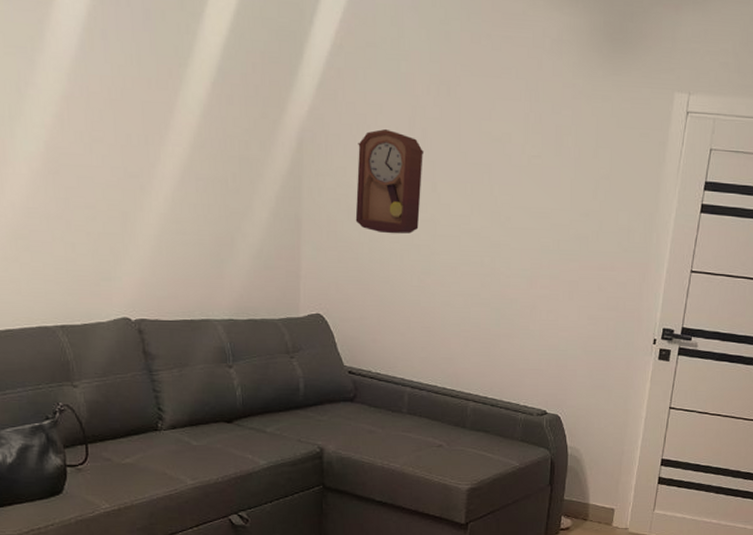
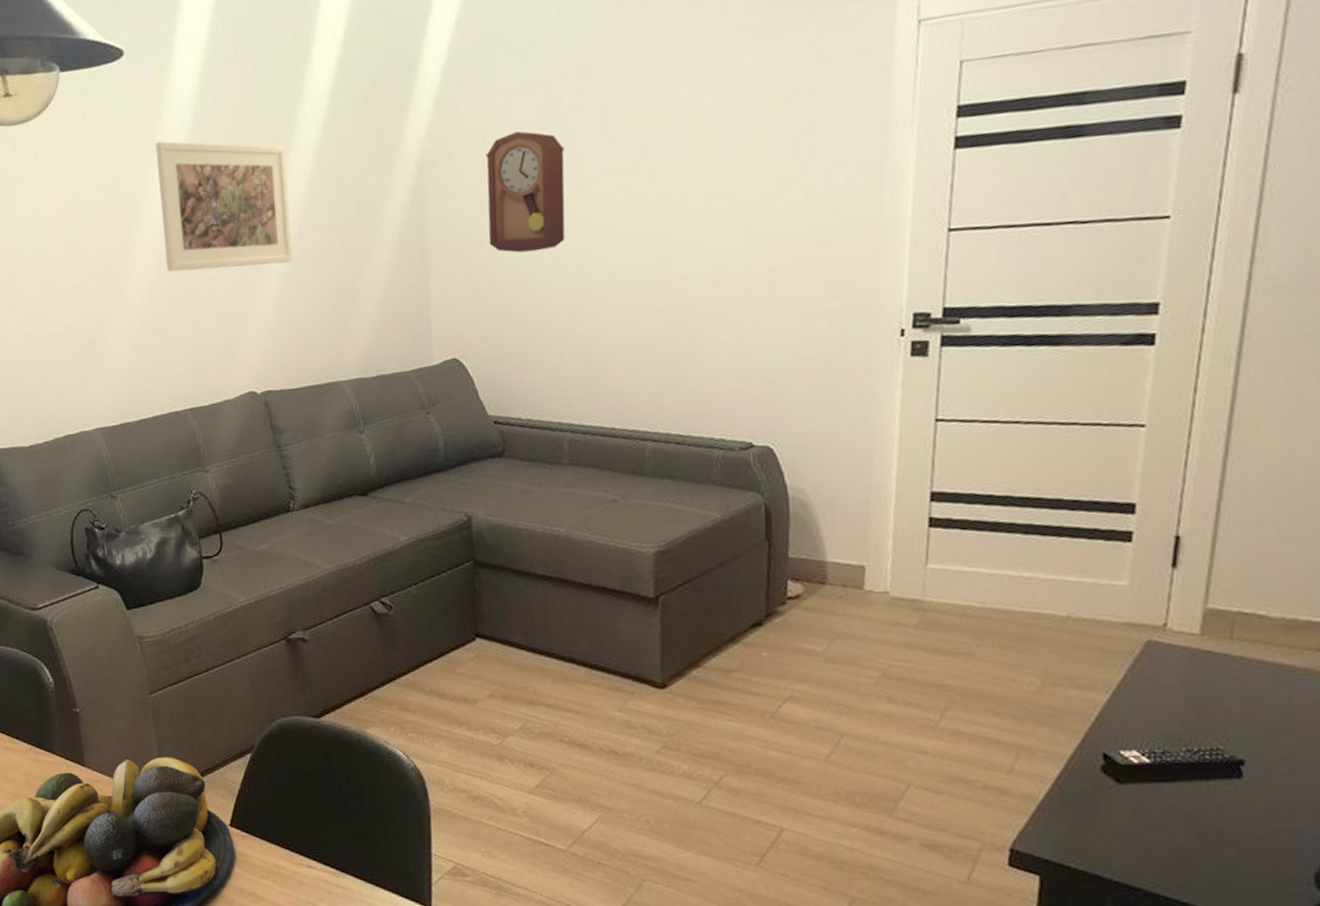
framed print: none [36,62,174,205] -> present [155,141,293,272]

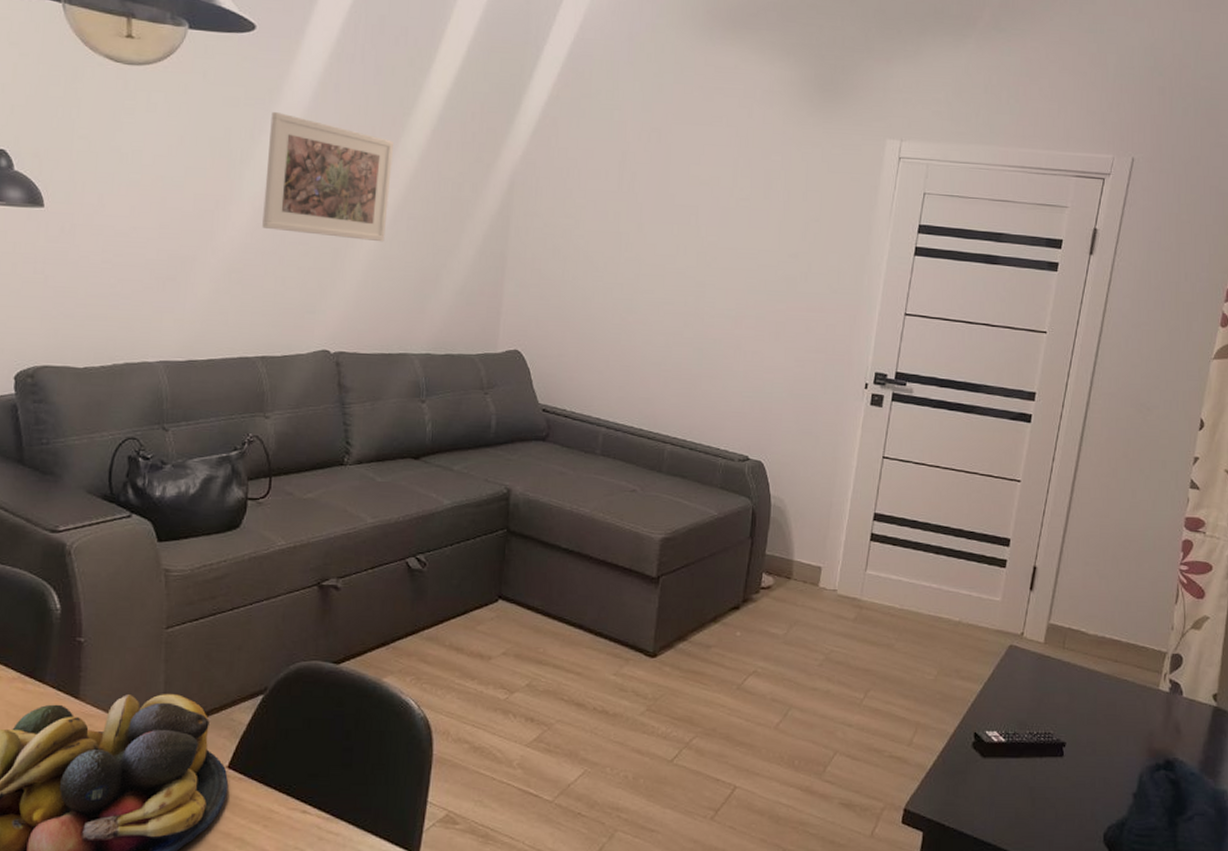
pendulum clock: present [485,130,565,253] -> none [560,172,633,273]

